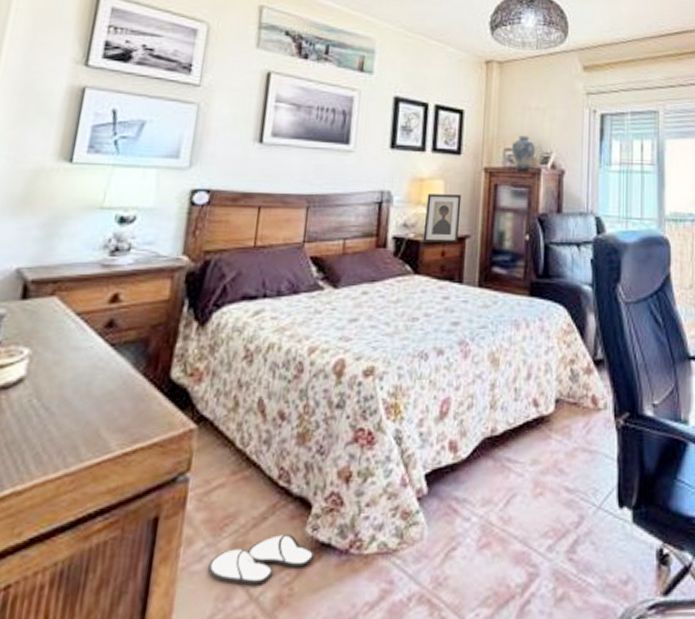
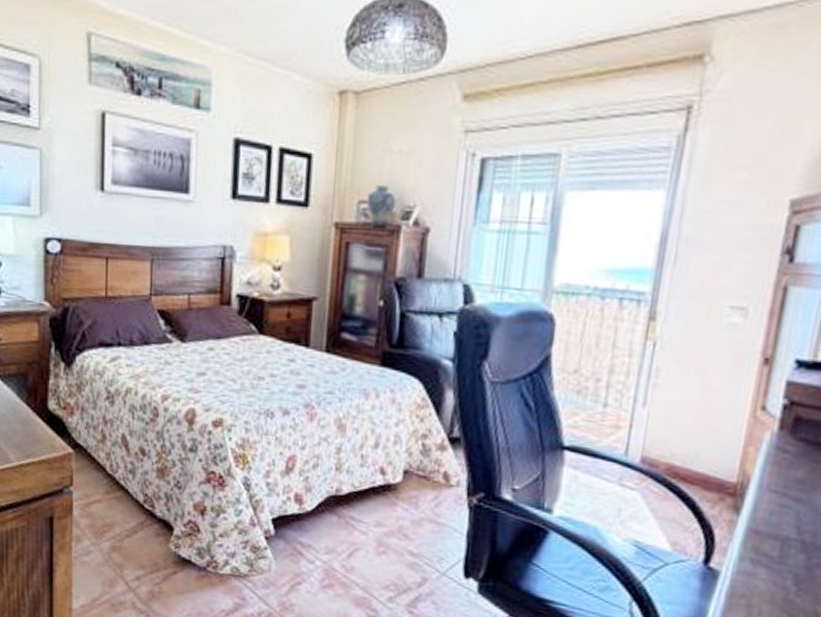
slippers: present [208,534,315,586] -> none [95,546,178,581]
picture frame: present [423,194,462,243] -> none [267,250,309,305]

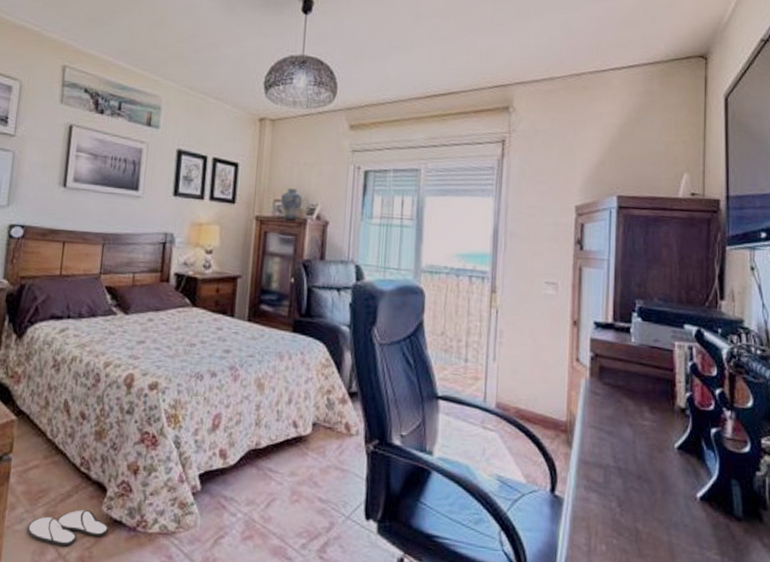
slippers: none [95,546,178,581] -> present [27,510,109,547]

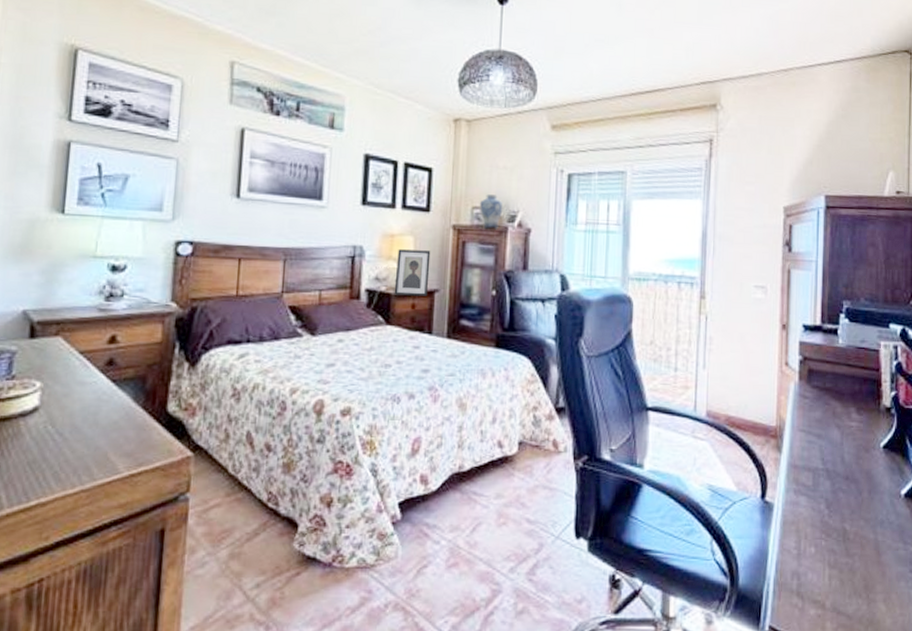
slippers: present [27,510,109,547] -> none [210,548,302,589]
picture frame: none [200,237,235,282] -> present [394,249,431,296]

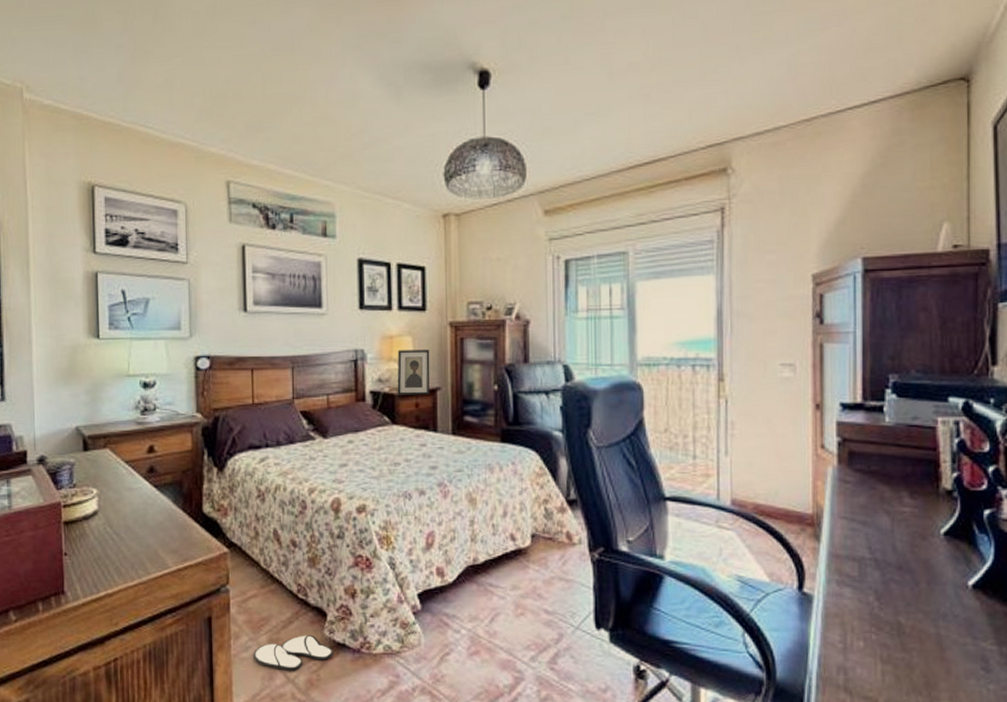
slippers: none [210,548,302,589] -> present [254,635,334,671]
vase: present [479,194,504,231] -> none [474,288,499,325]

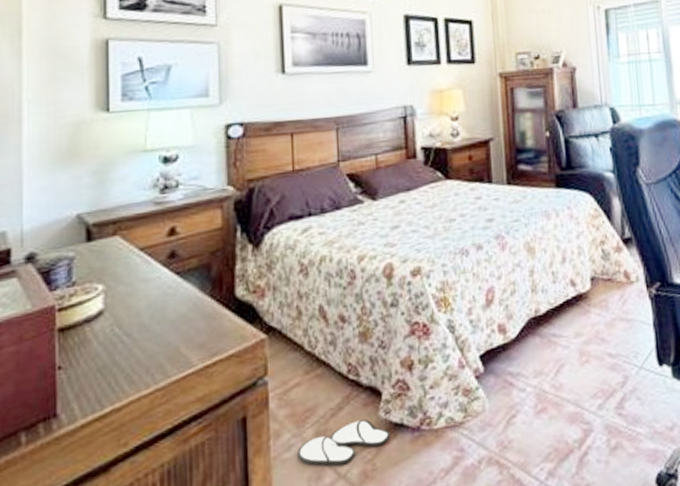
picture frame: present [397,350,430,395] -> none [448,101,483,149]

